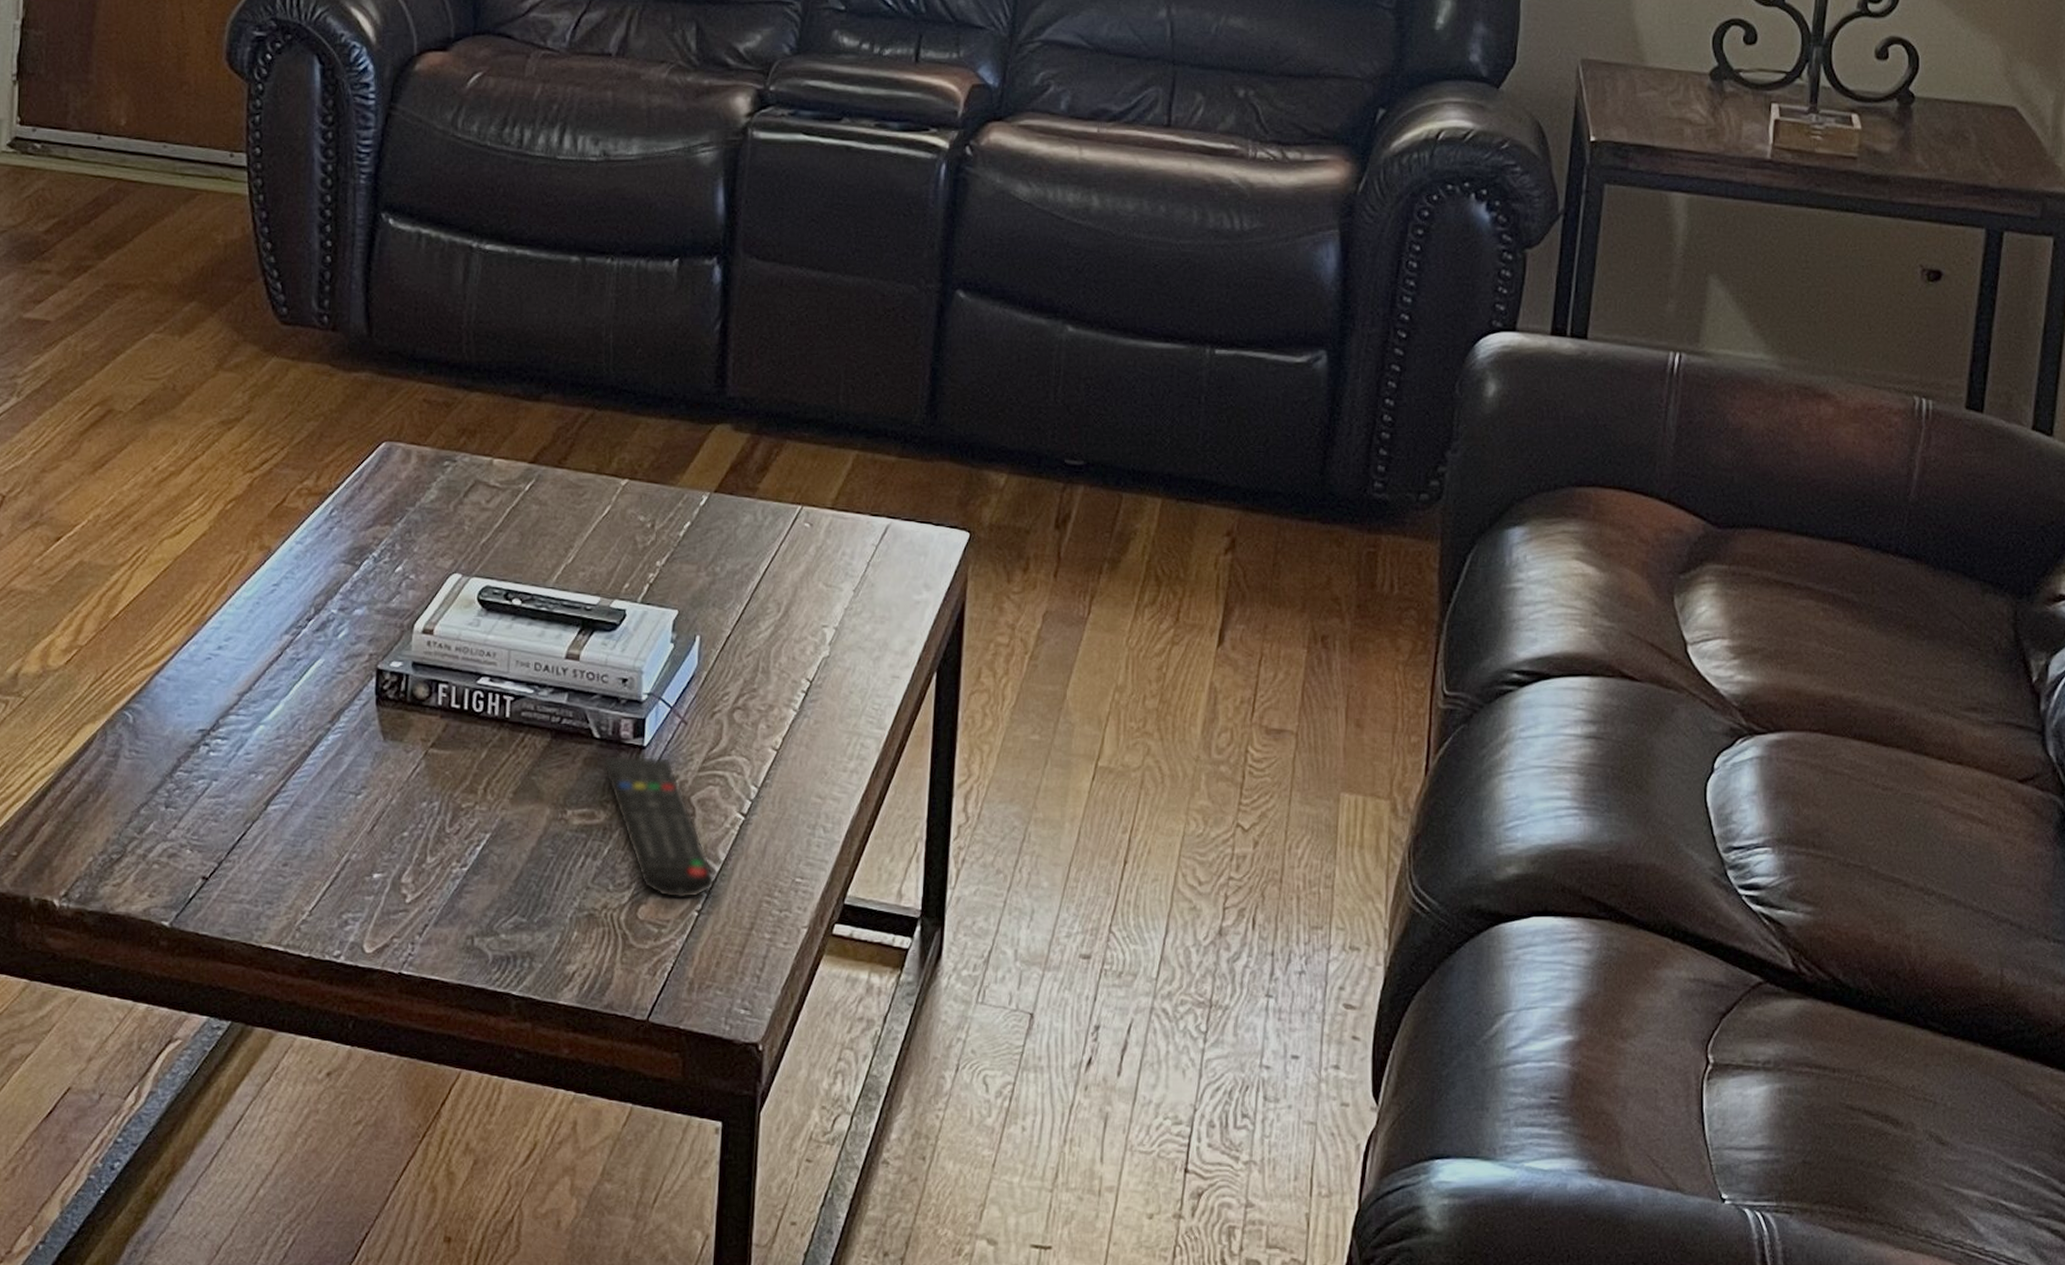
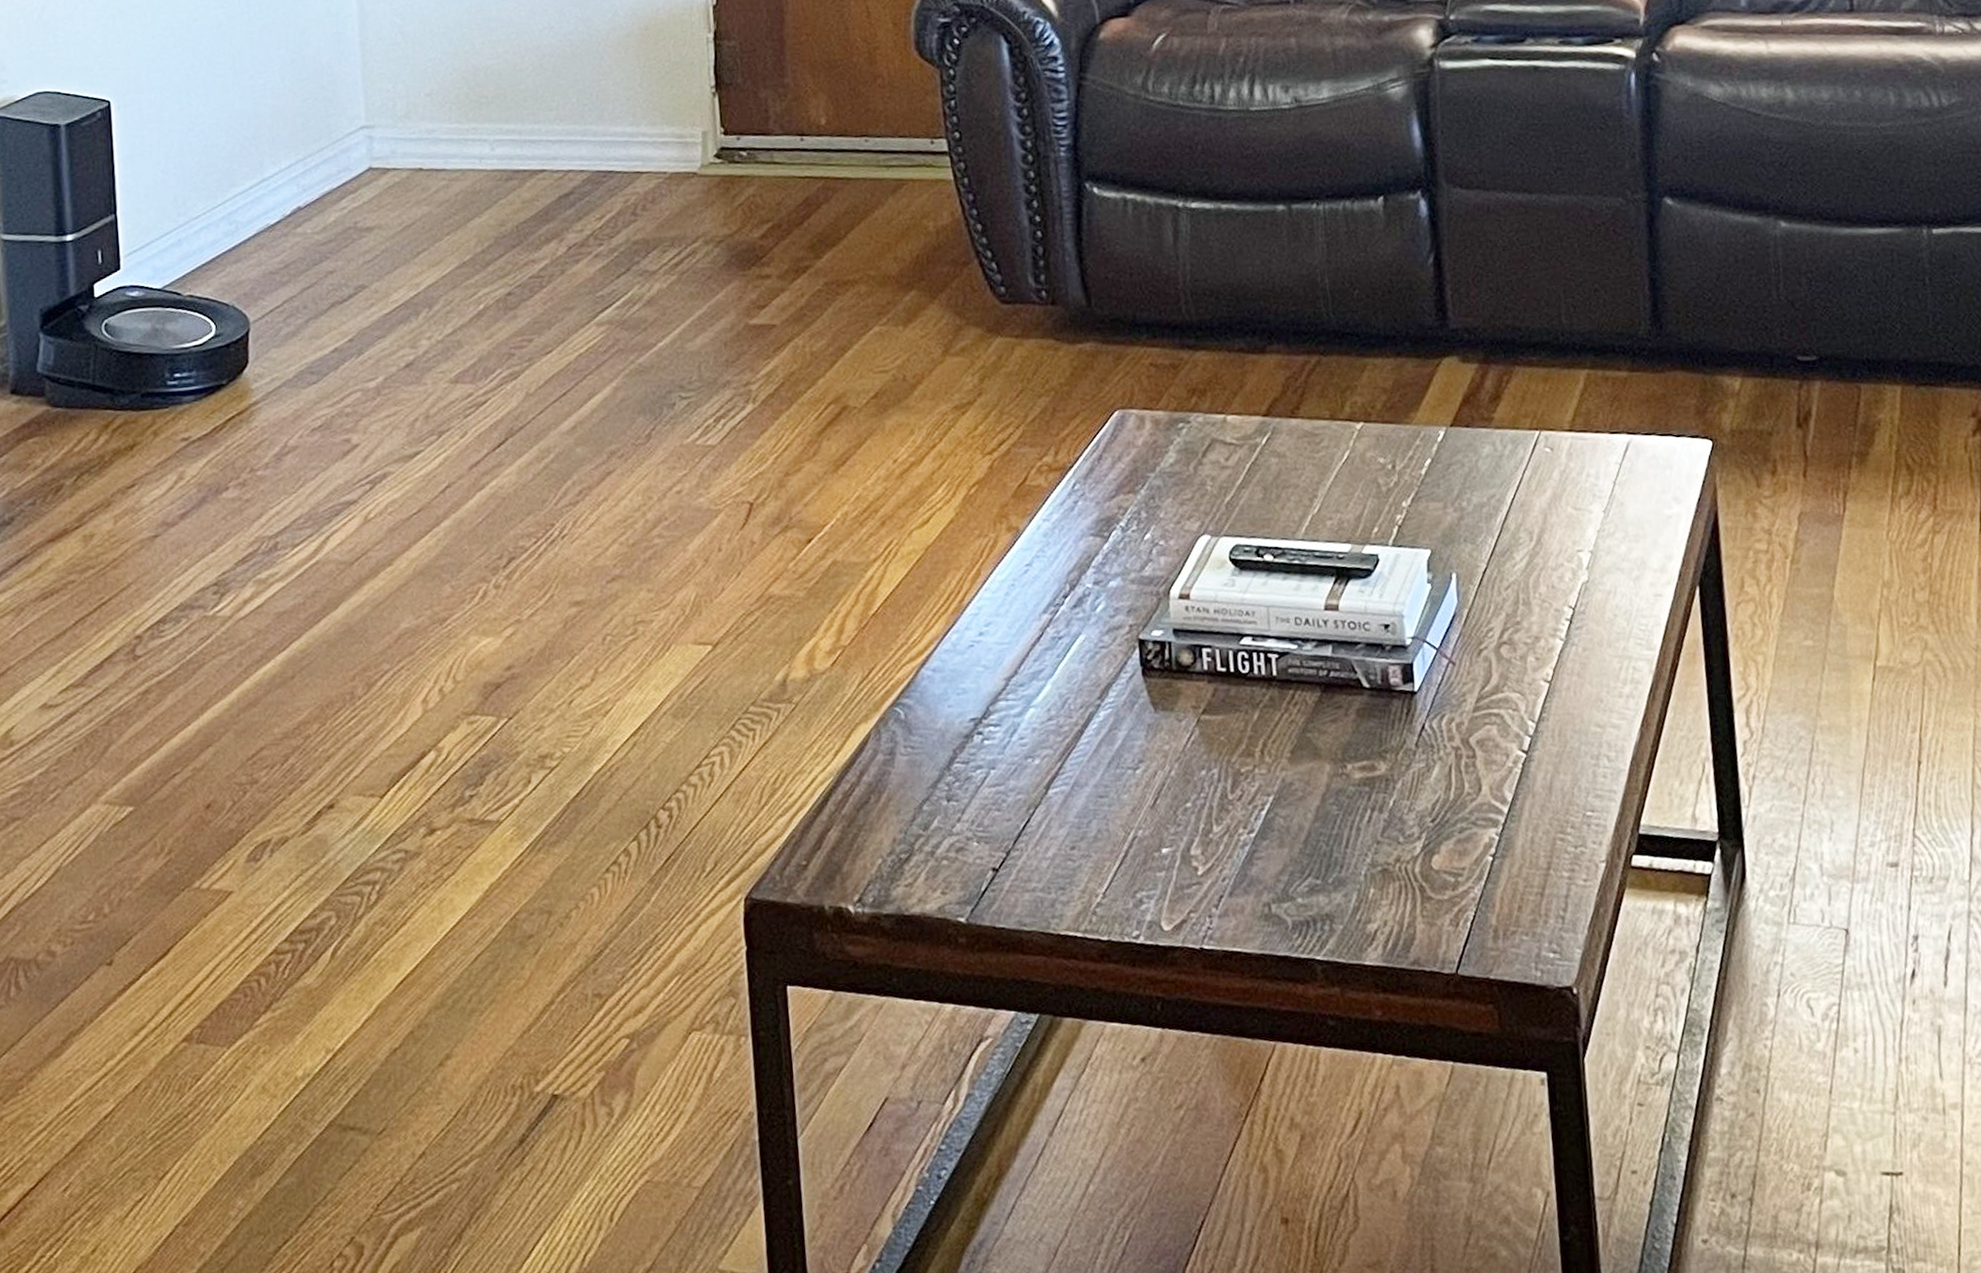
remote control: present [602,755,715,900] -> none [1375,700,1506,846]

